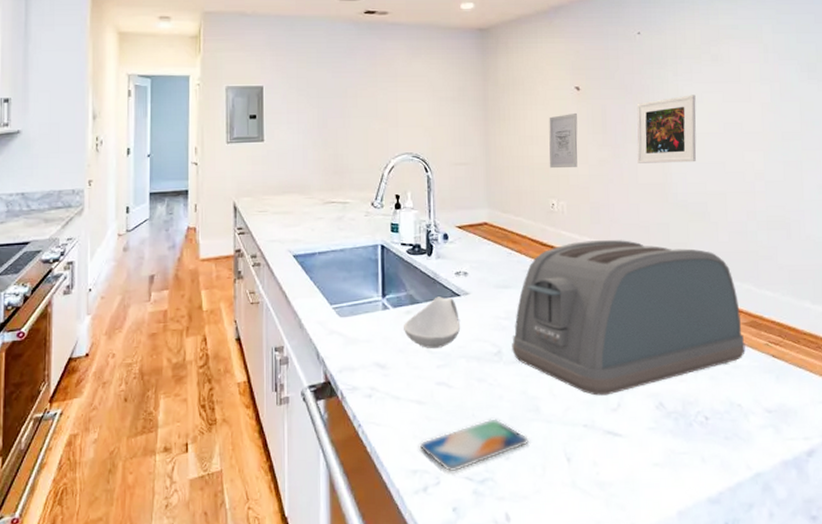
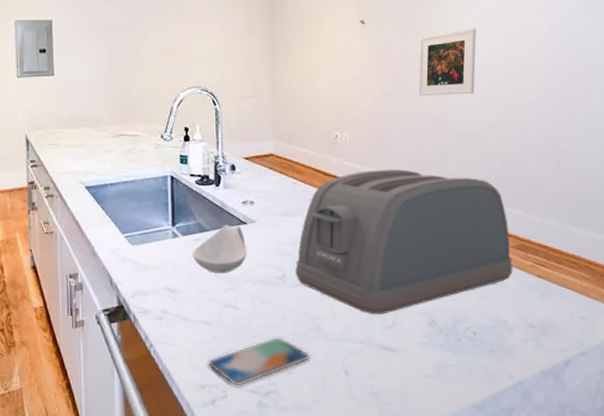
wall art: present [549,112,578,169] -> none [333,46,362,101]

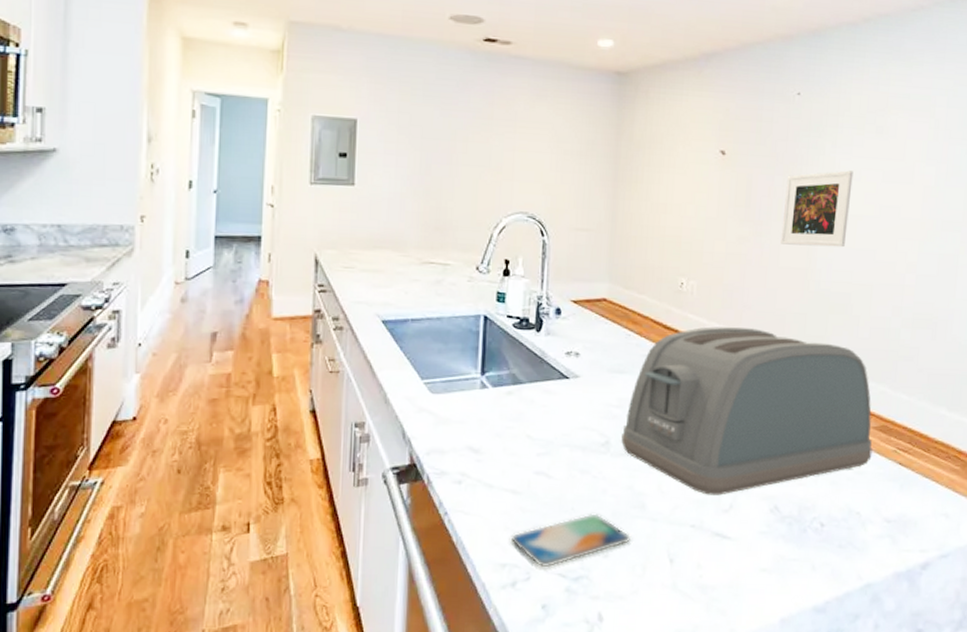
spoon rest: present [193,225,247,273] -> none [503,378,567,434]

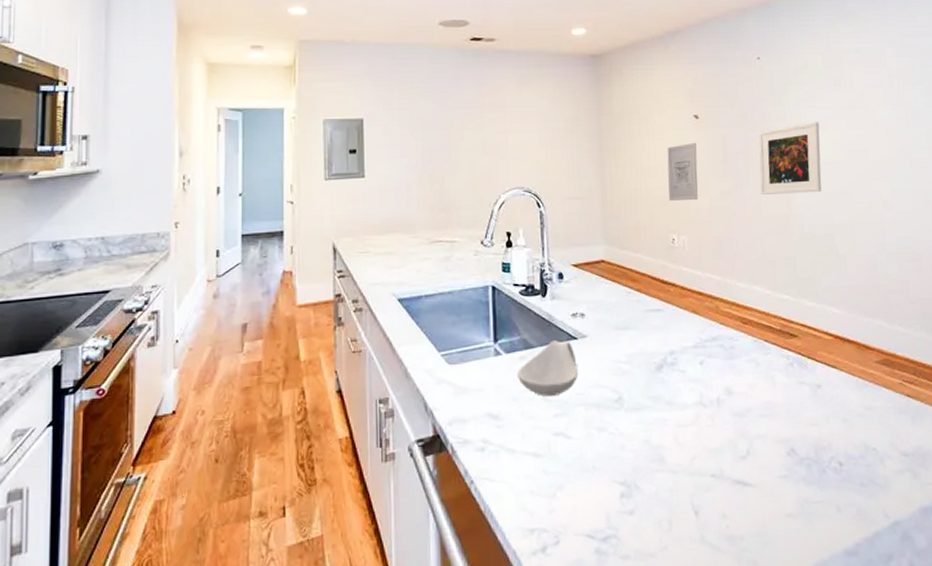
spoon rest: none [503,378,567,434] -> present [518,340,579,396]
smartphone: present [510,513,632,568] -> none [536,470,655,530]
toaster: present [621,327,872,496] -> none [633,276,879,443]
wall art: none [682,180,719,244] -> present [667,142,698,202]

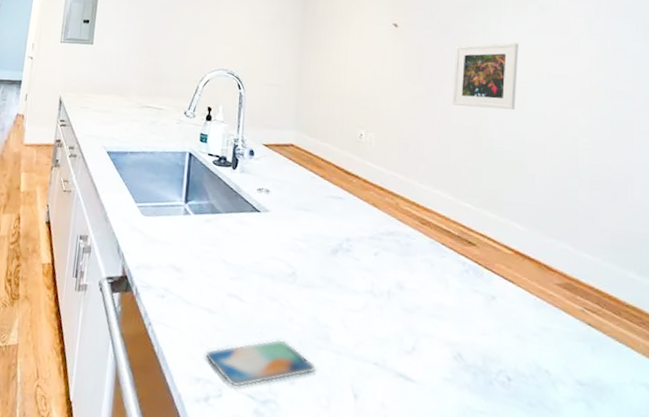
spoon rest: present [518,340,579,396] -> none [202,209,258,260]
smartphone: none [536,470,655,530] -> present [205,339,317,388]
wall art: present [667,142,698,202] -> none [360,48,393,101]

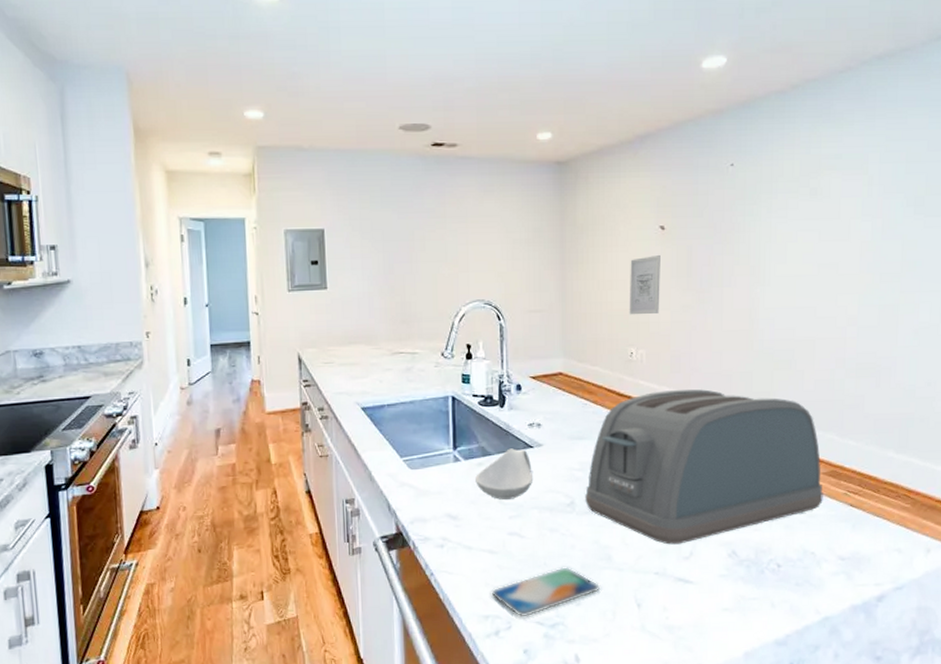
spoon rest: none [202,209,258,260] -> present [475,448,534,500]
toaster: none [307,175,558,336] -> present [585,389,823,545]
wall art: none [360,48,393,101] -> present [629,254,660,315]
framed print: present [452,42,519,111] -> none [723,233,790,309]

